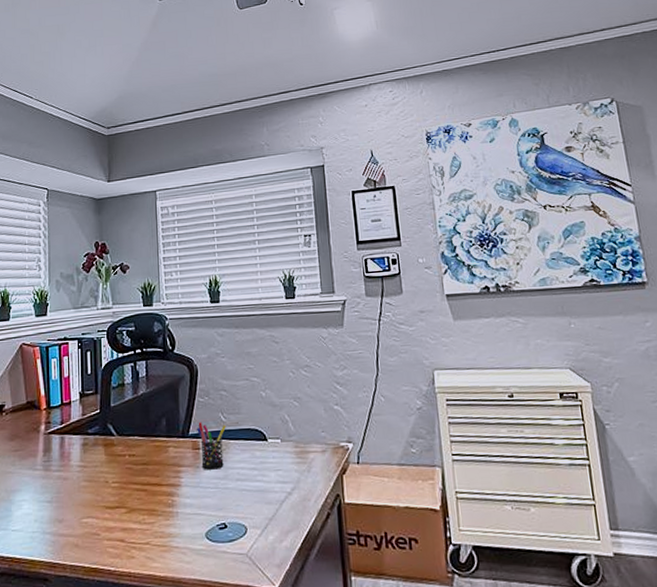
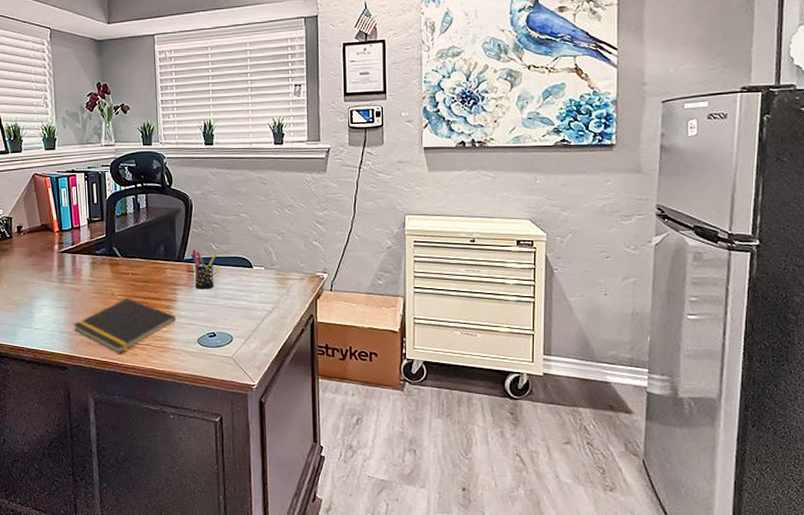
notepad: none [59,485,180,556] -> present [73,298,176,353]

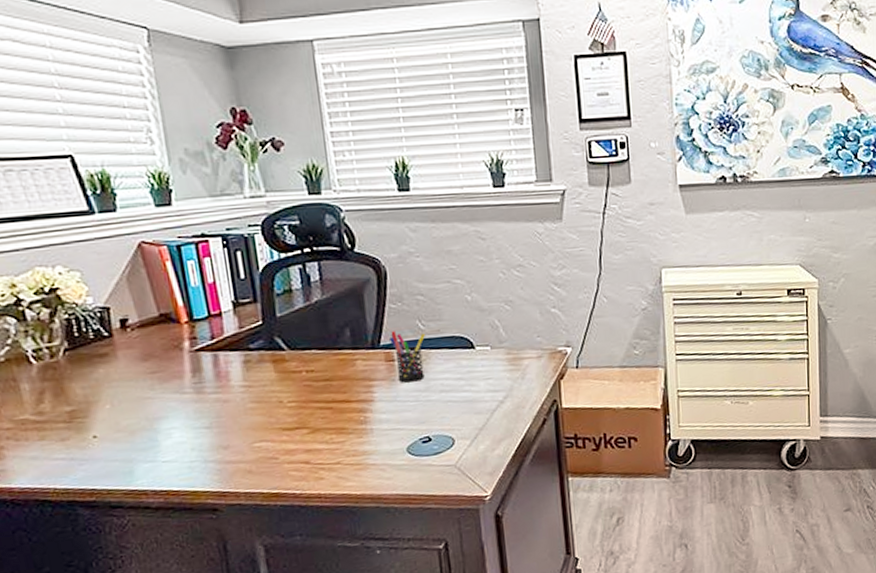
notepad: present [73,298,176,353] -> none [223,404,375,480]

